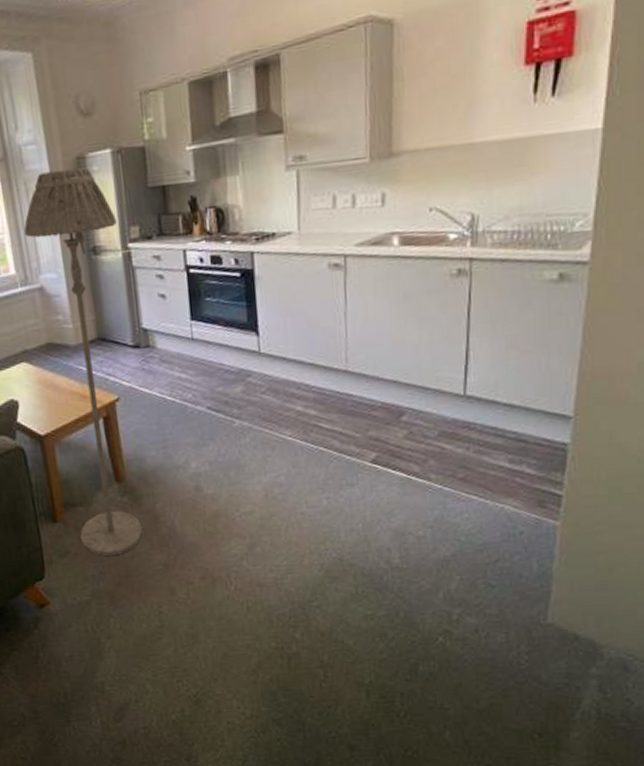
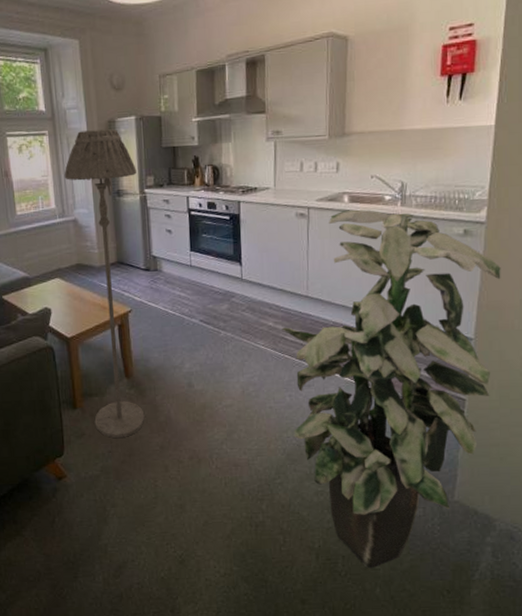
indoor plant: none [314,254,611,708] -> present [282,210,501,569]

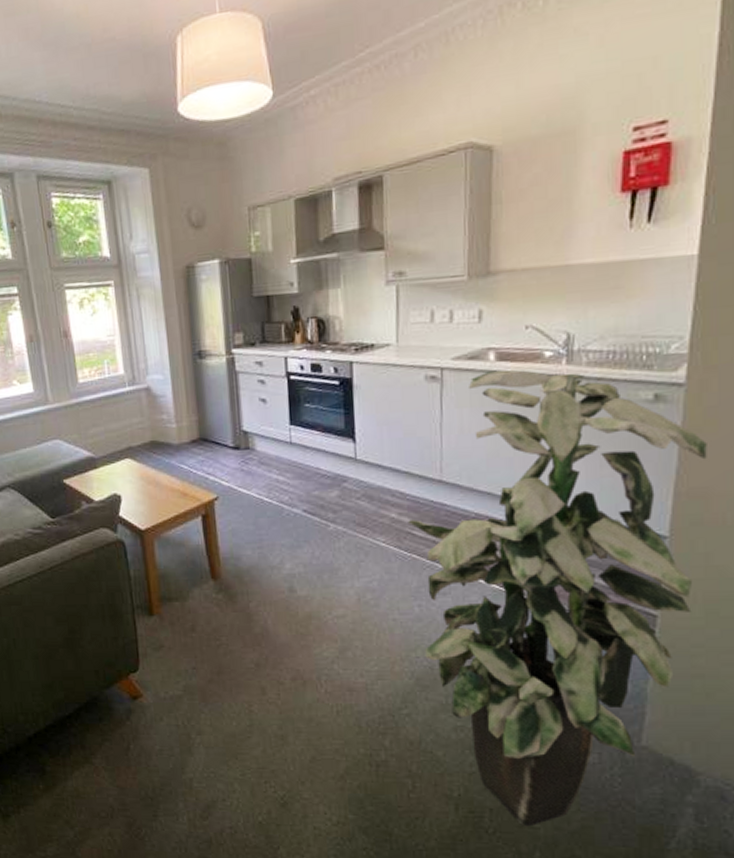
floor lamp: present [64,129,145,439] -> none [133,276,237,653]

